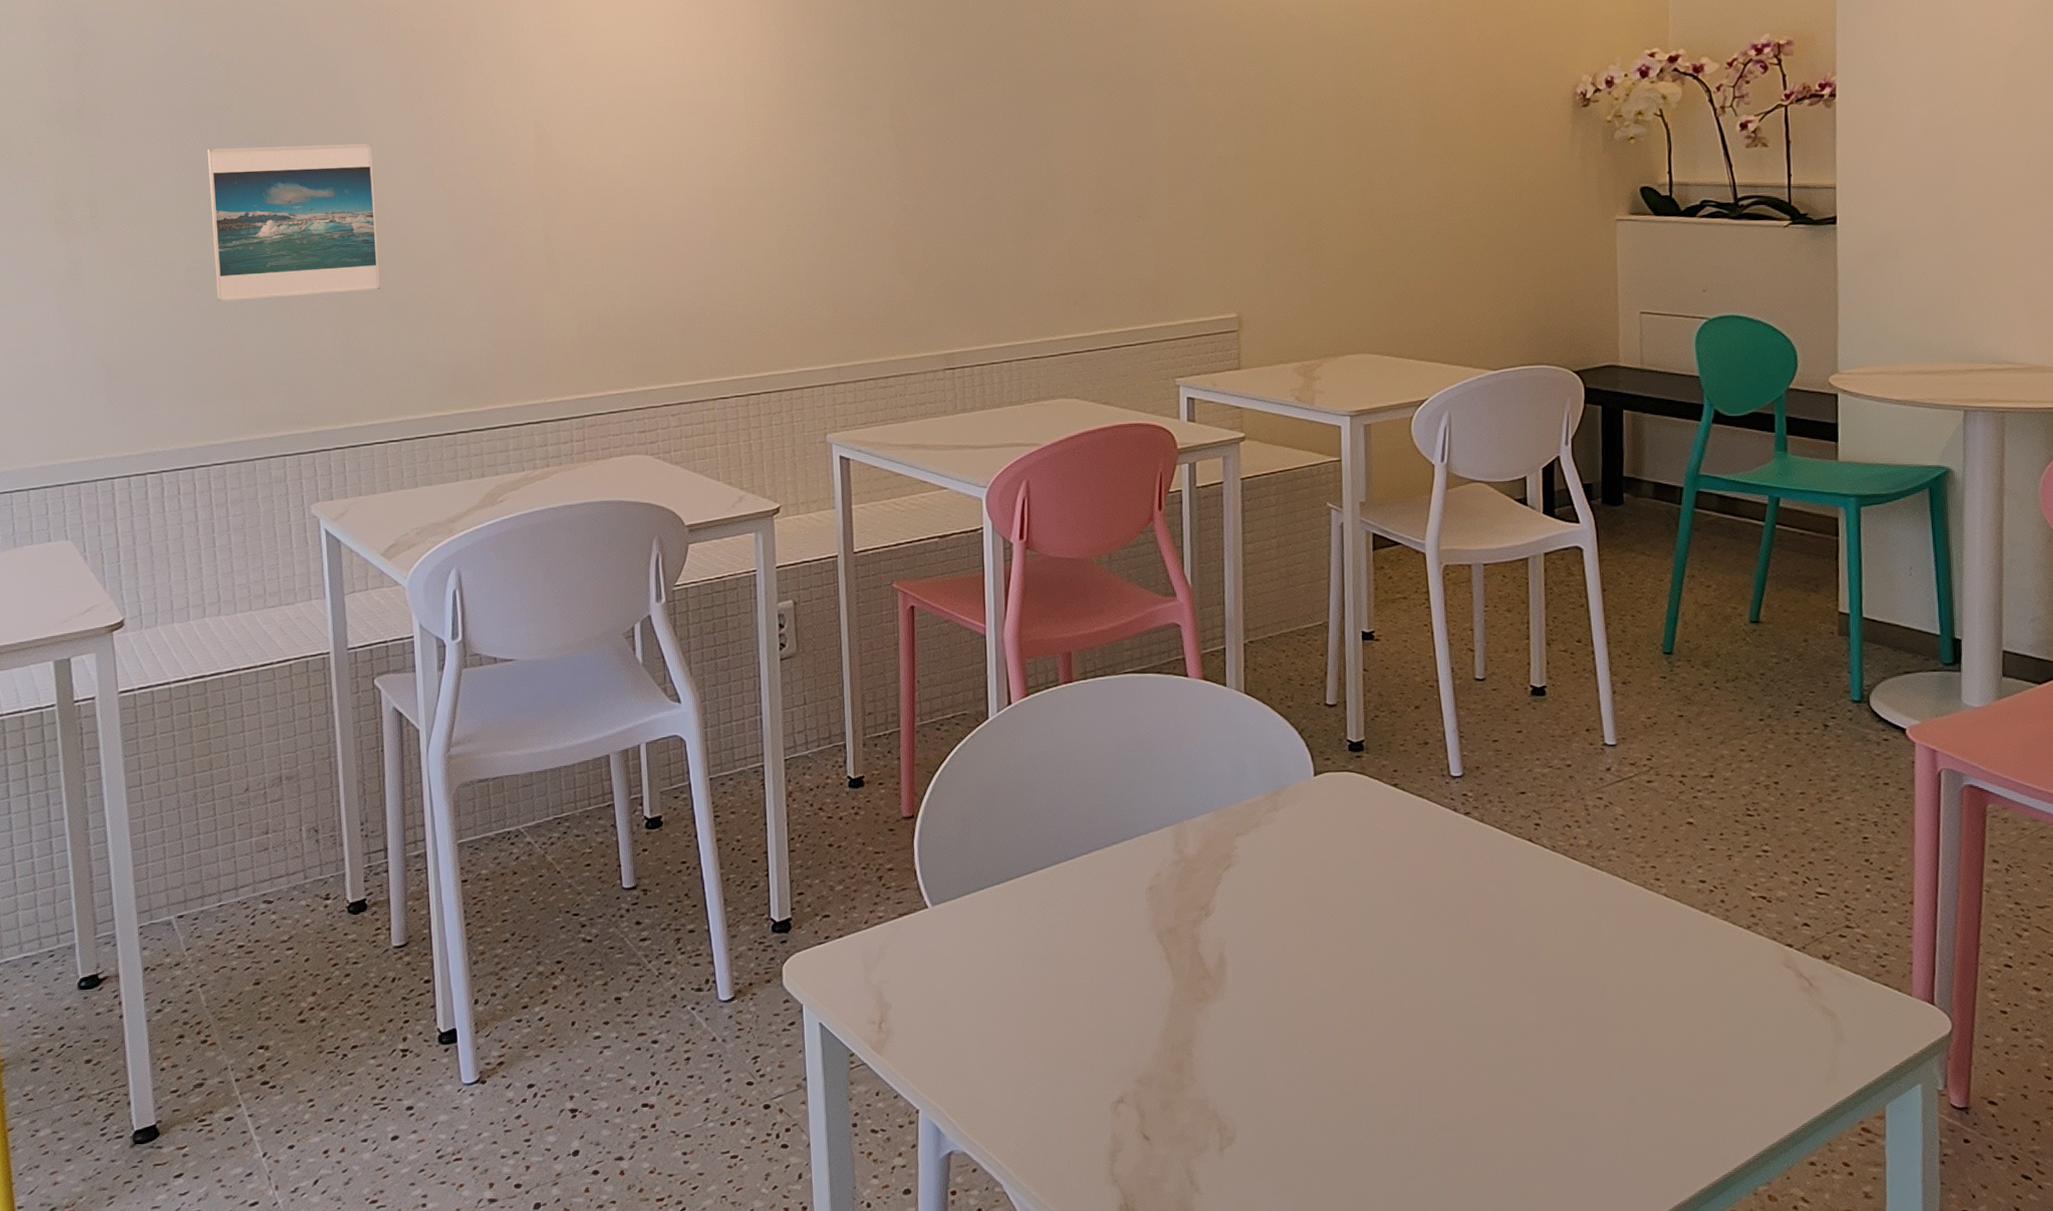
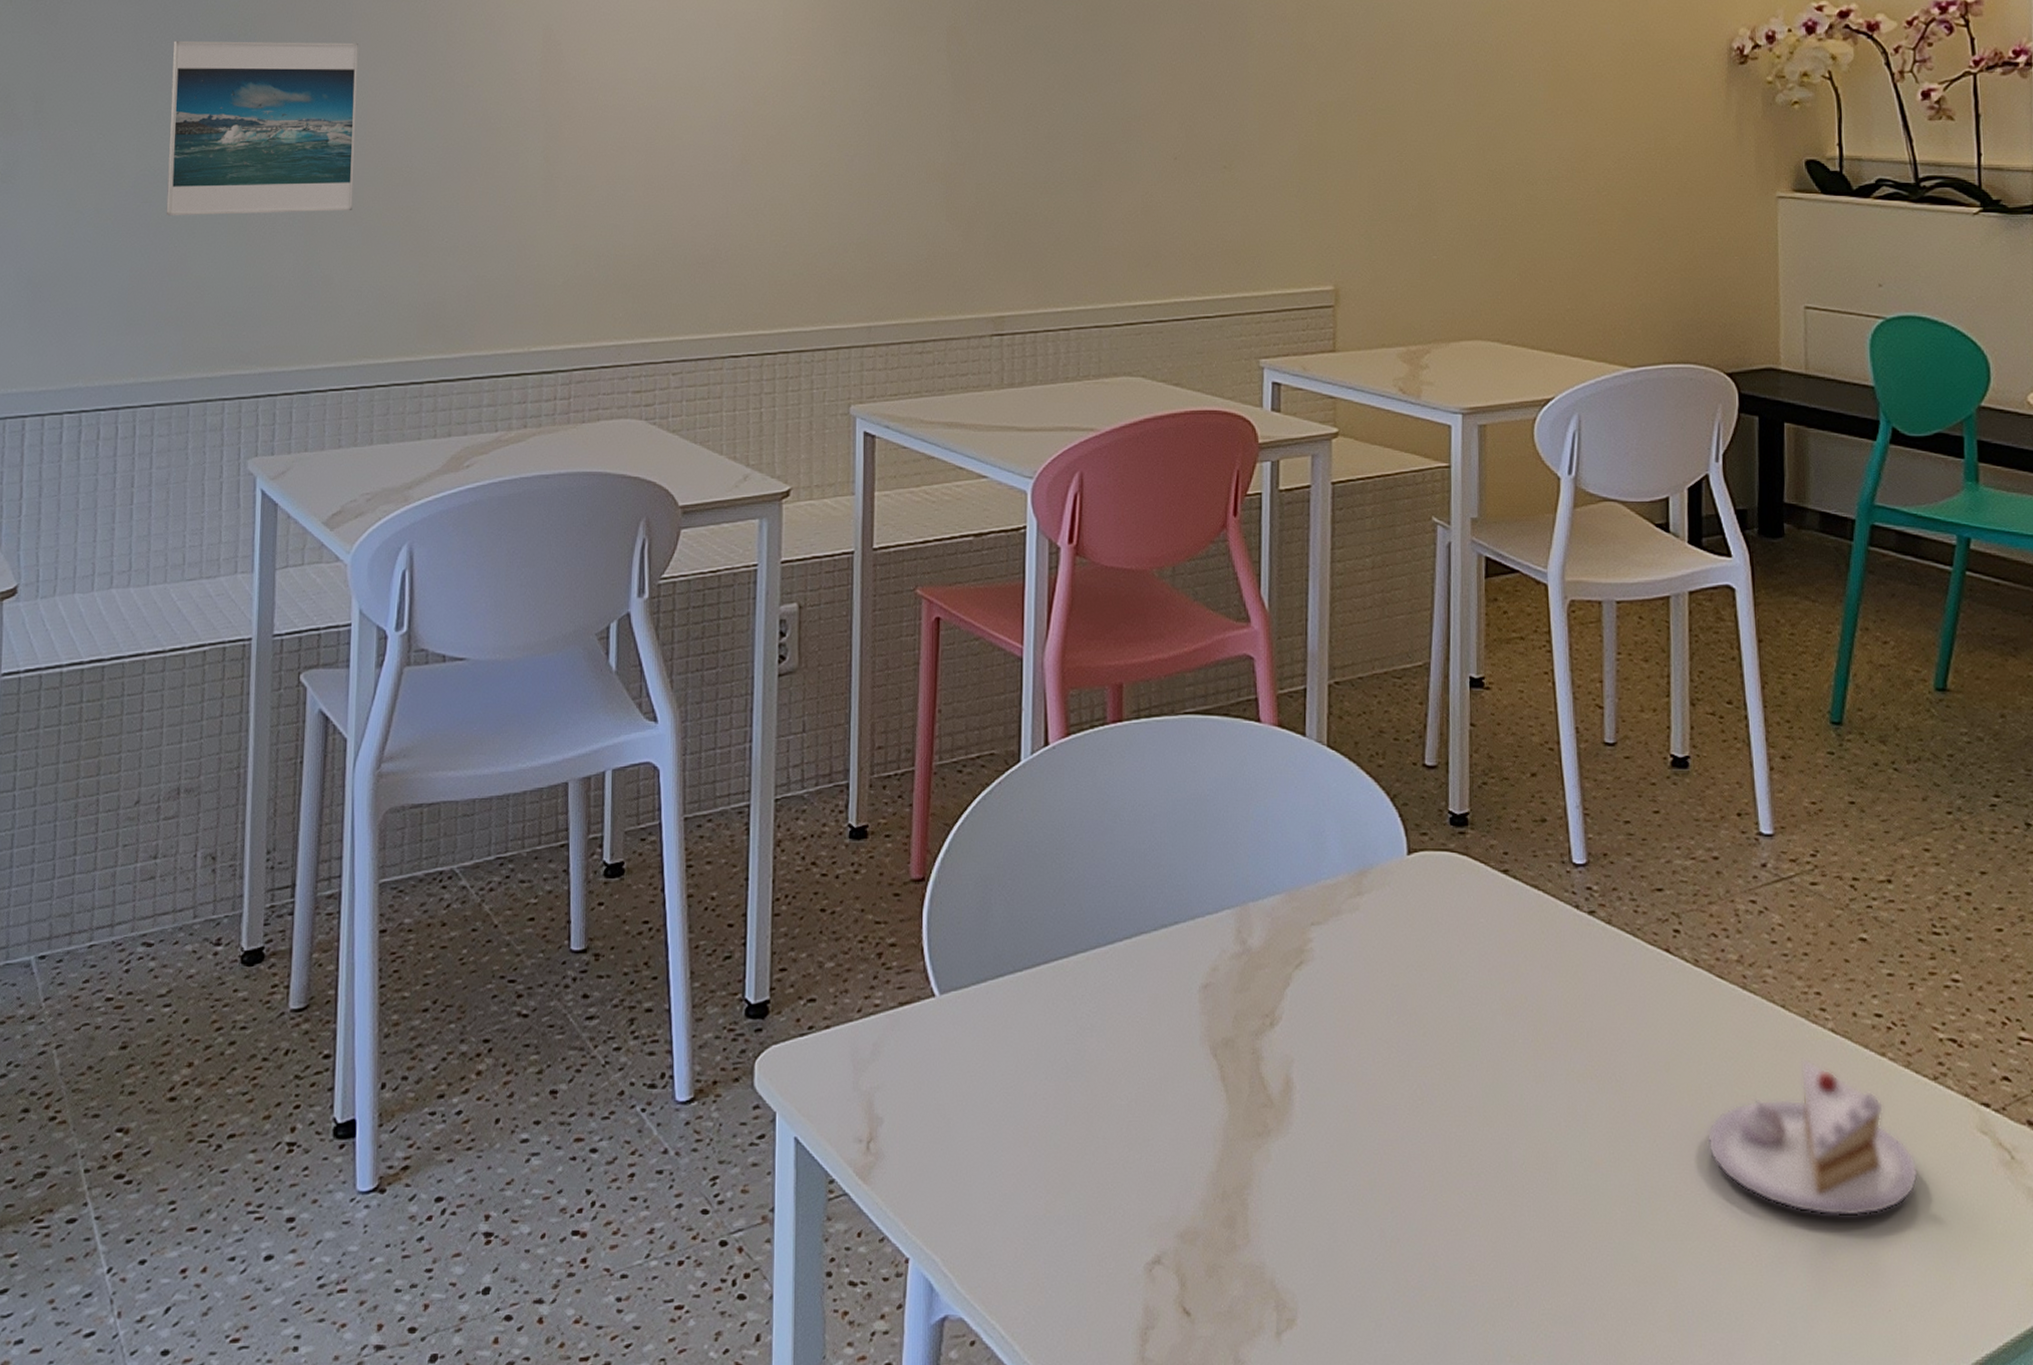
pastry: none [1564,917,1736,1037] -> present [1707,1058,1919,1217]

